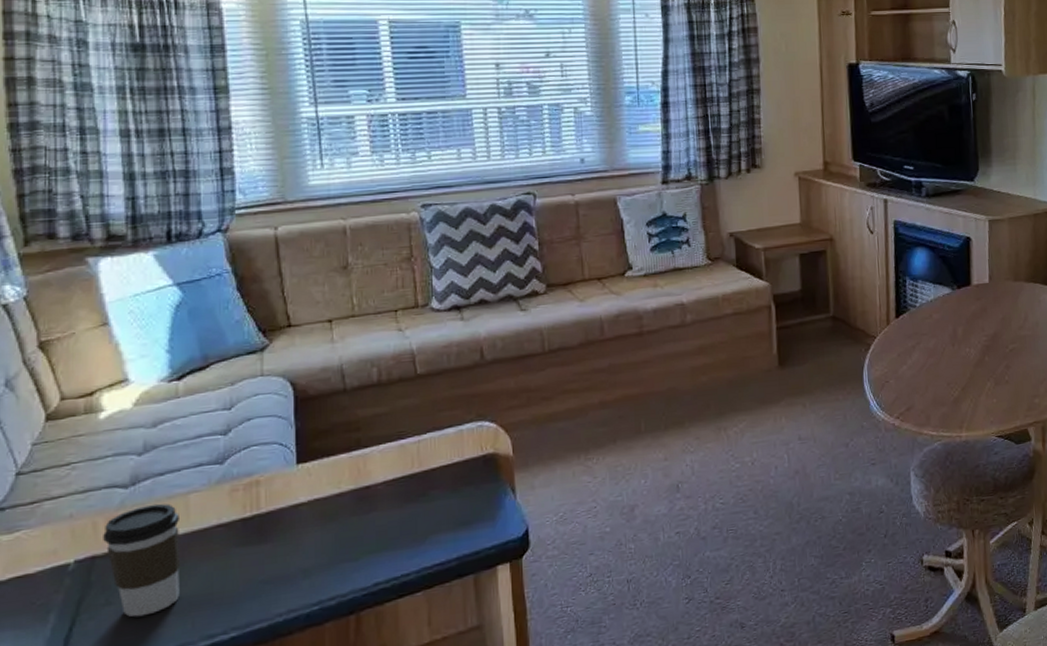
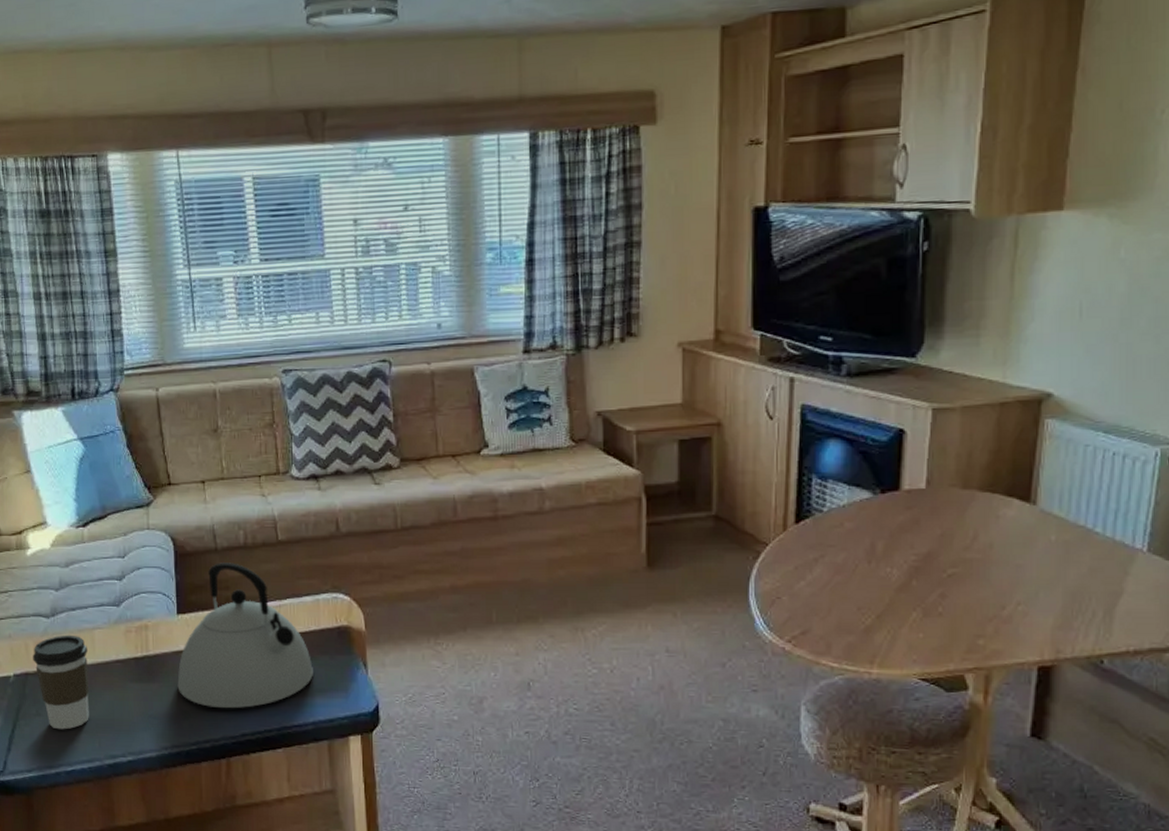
kettle: none [296,402,457,561] -> present [177,563,313,709]

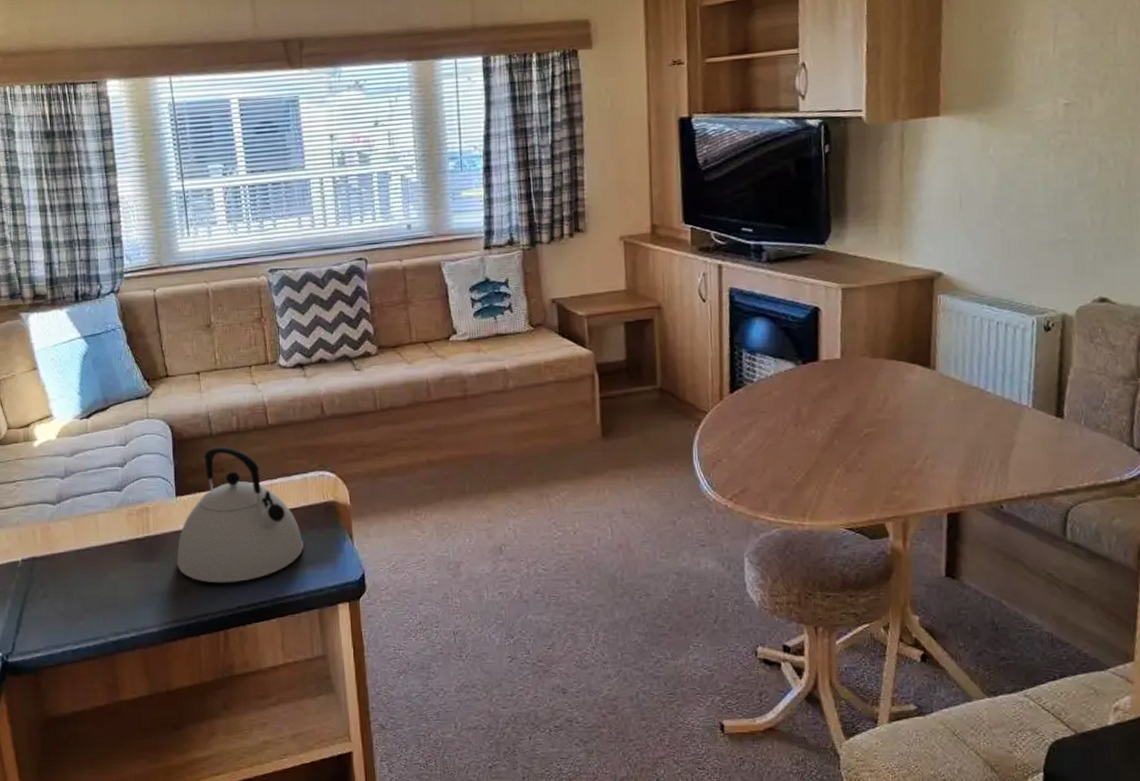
coffee cup: present [33,634,90,730] -> none [40,519,94,610]

